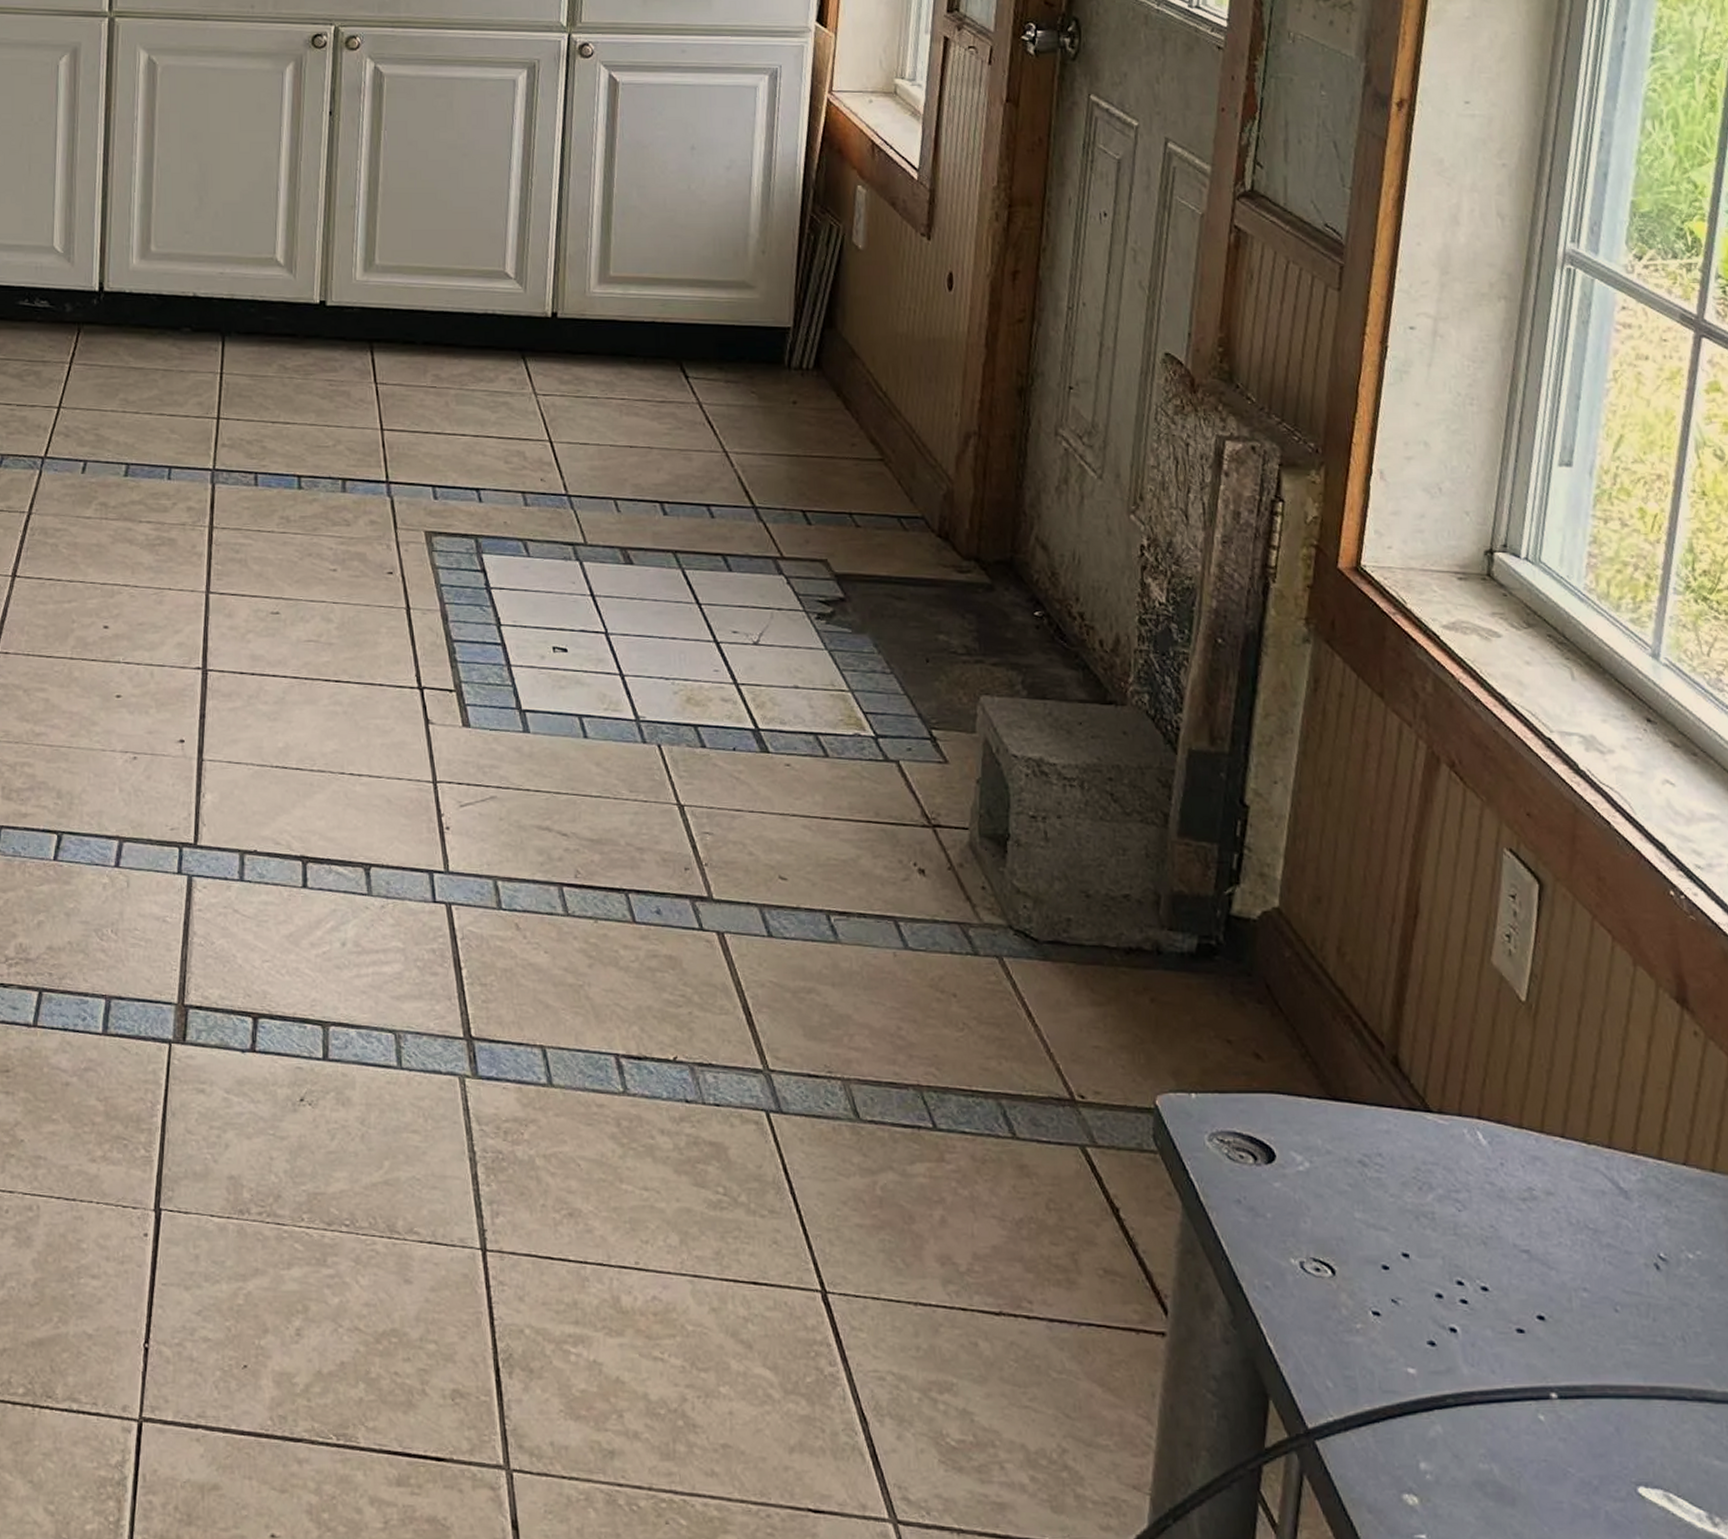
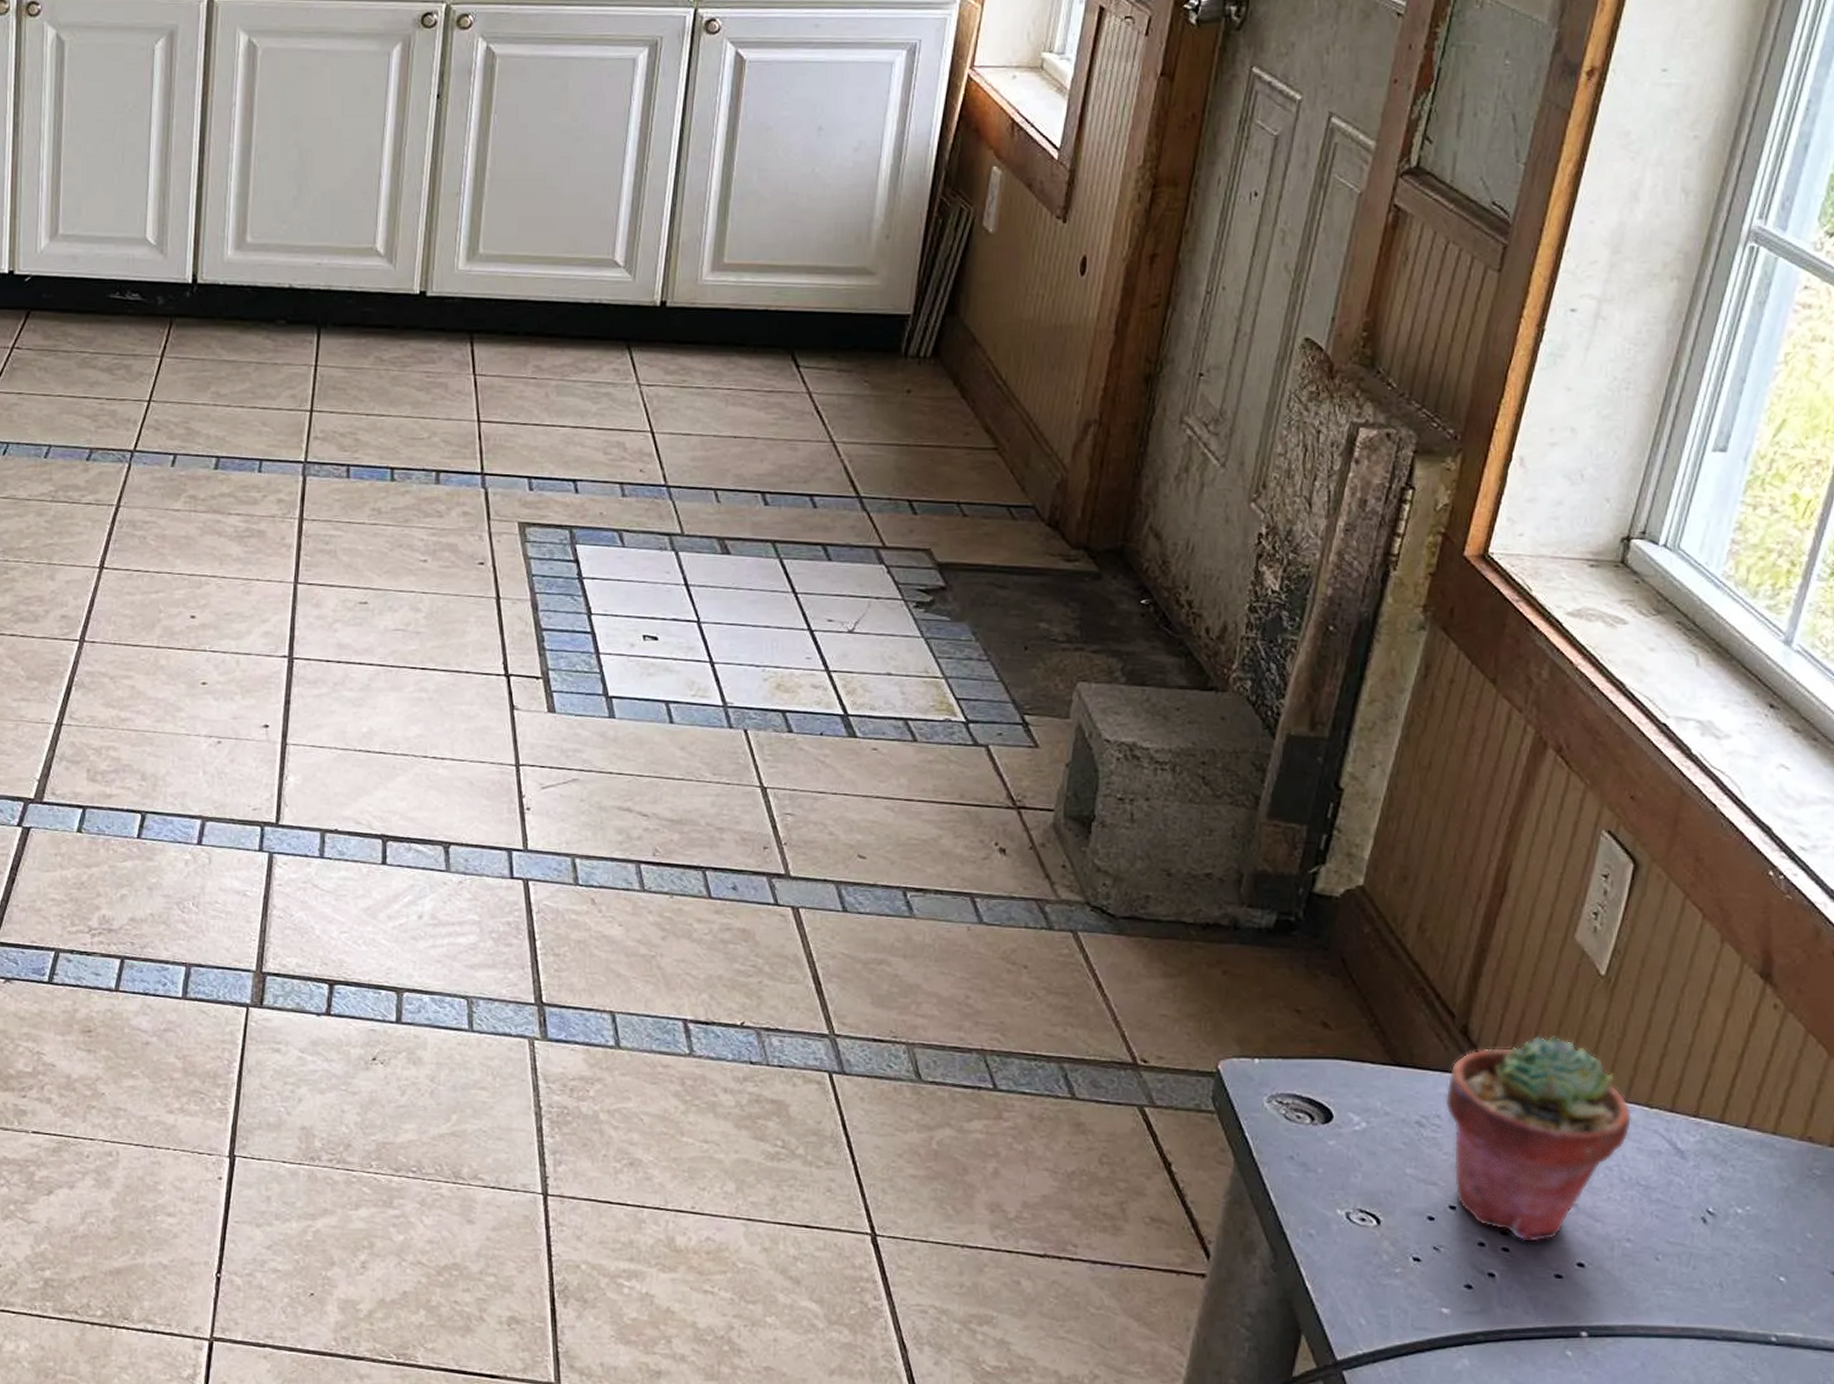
potted succulent: none [1384,1067,1573,1294] -> present [1445,1036,1633,1243]

